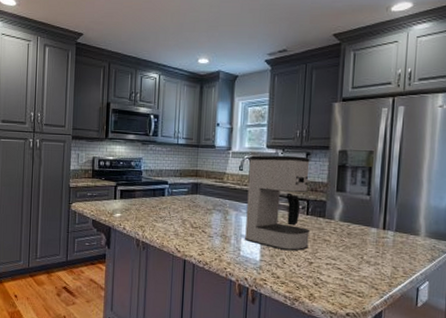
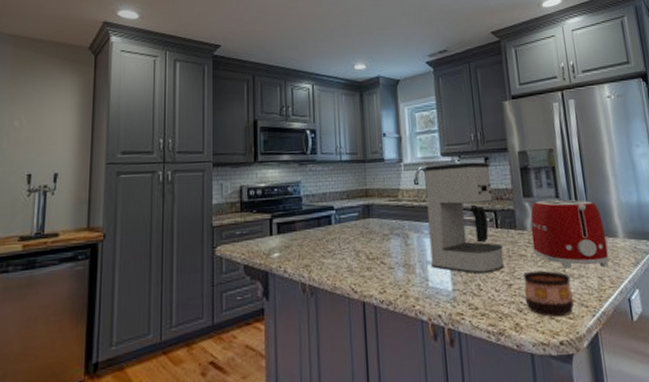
cup: none [322,254,367,294] -> present [523,270,575,317]
toaster: none [337,196,408,260] -> present [530,199,609,268]

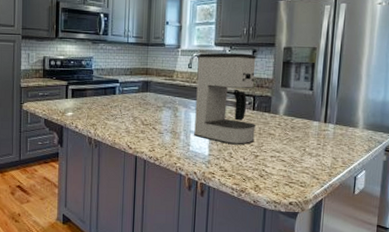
cup: present [523,270,575,317] -> none [267,147,308,185]
toaster: present [530,199,609,268] -> none [281,91,348,151]

